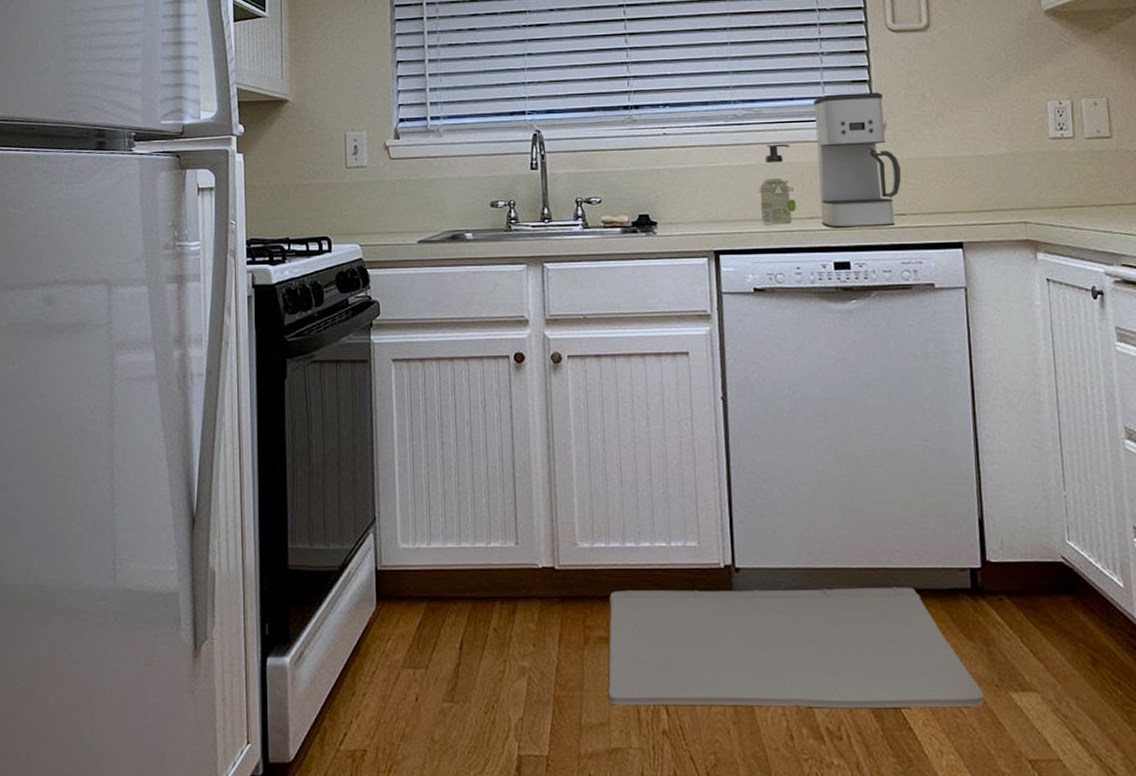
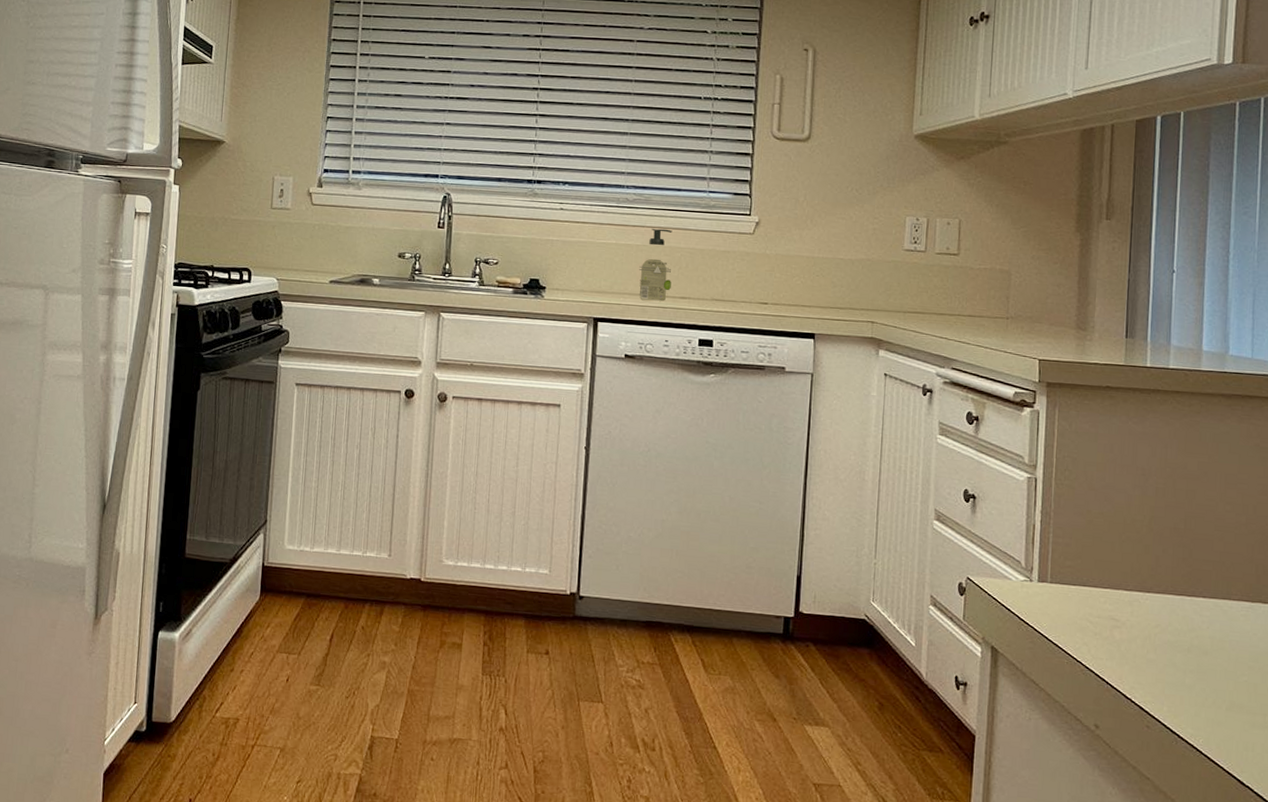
bath mat: present [609,586,984,709] -> none [456,604,782,735]
coffee maker: present [814,92,901,228] -> none [692,189,768,313]

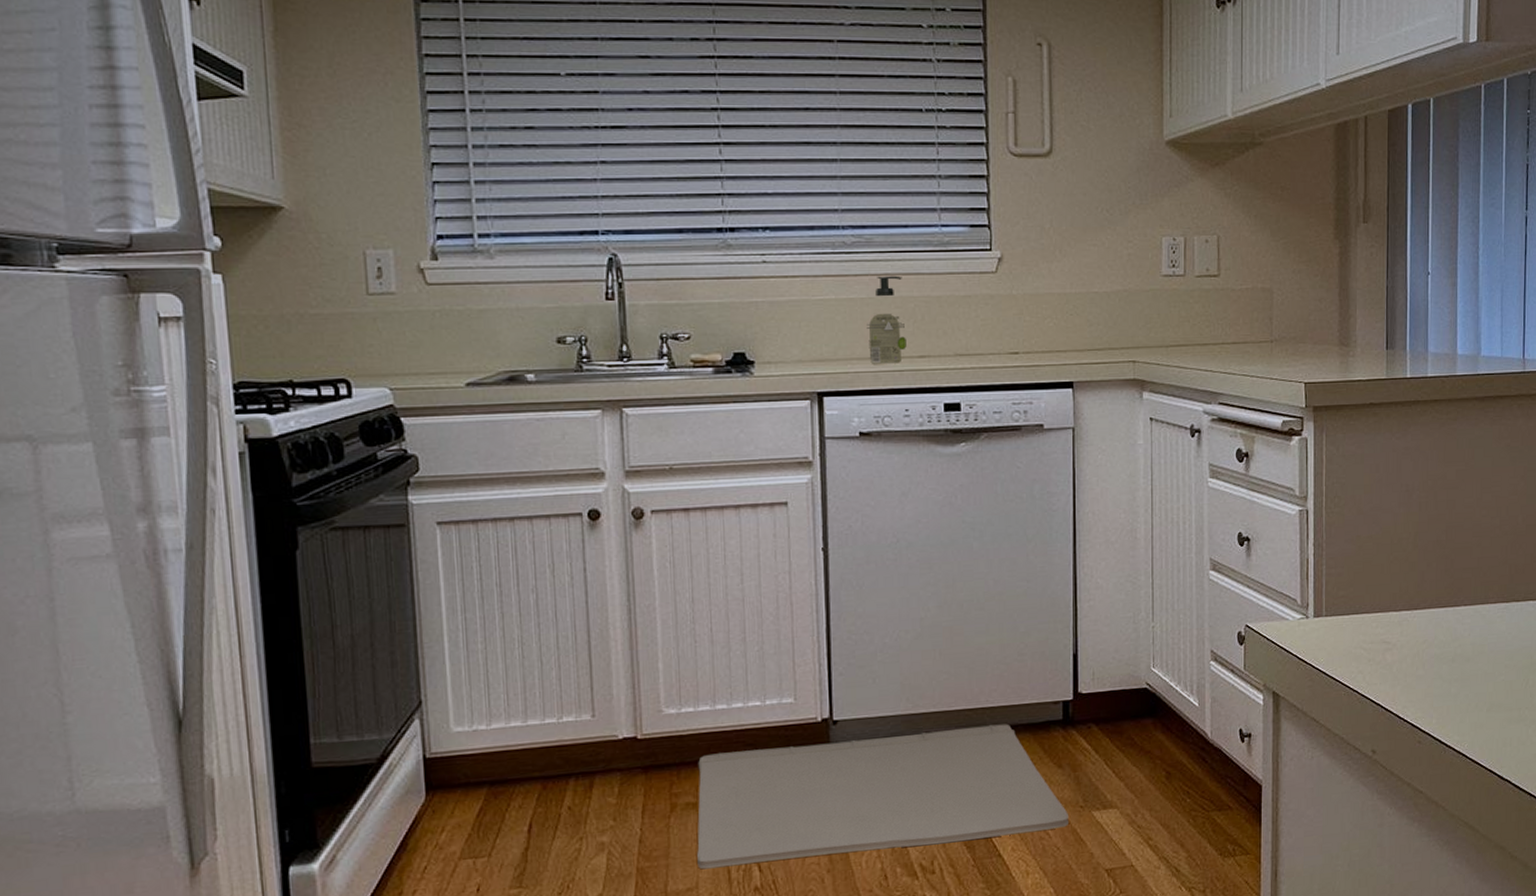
bath mat: none [456,604,782,735] -> present [697,724,1068,870]

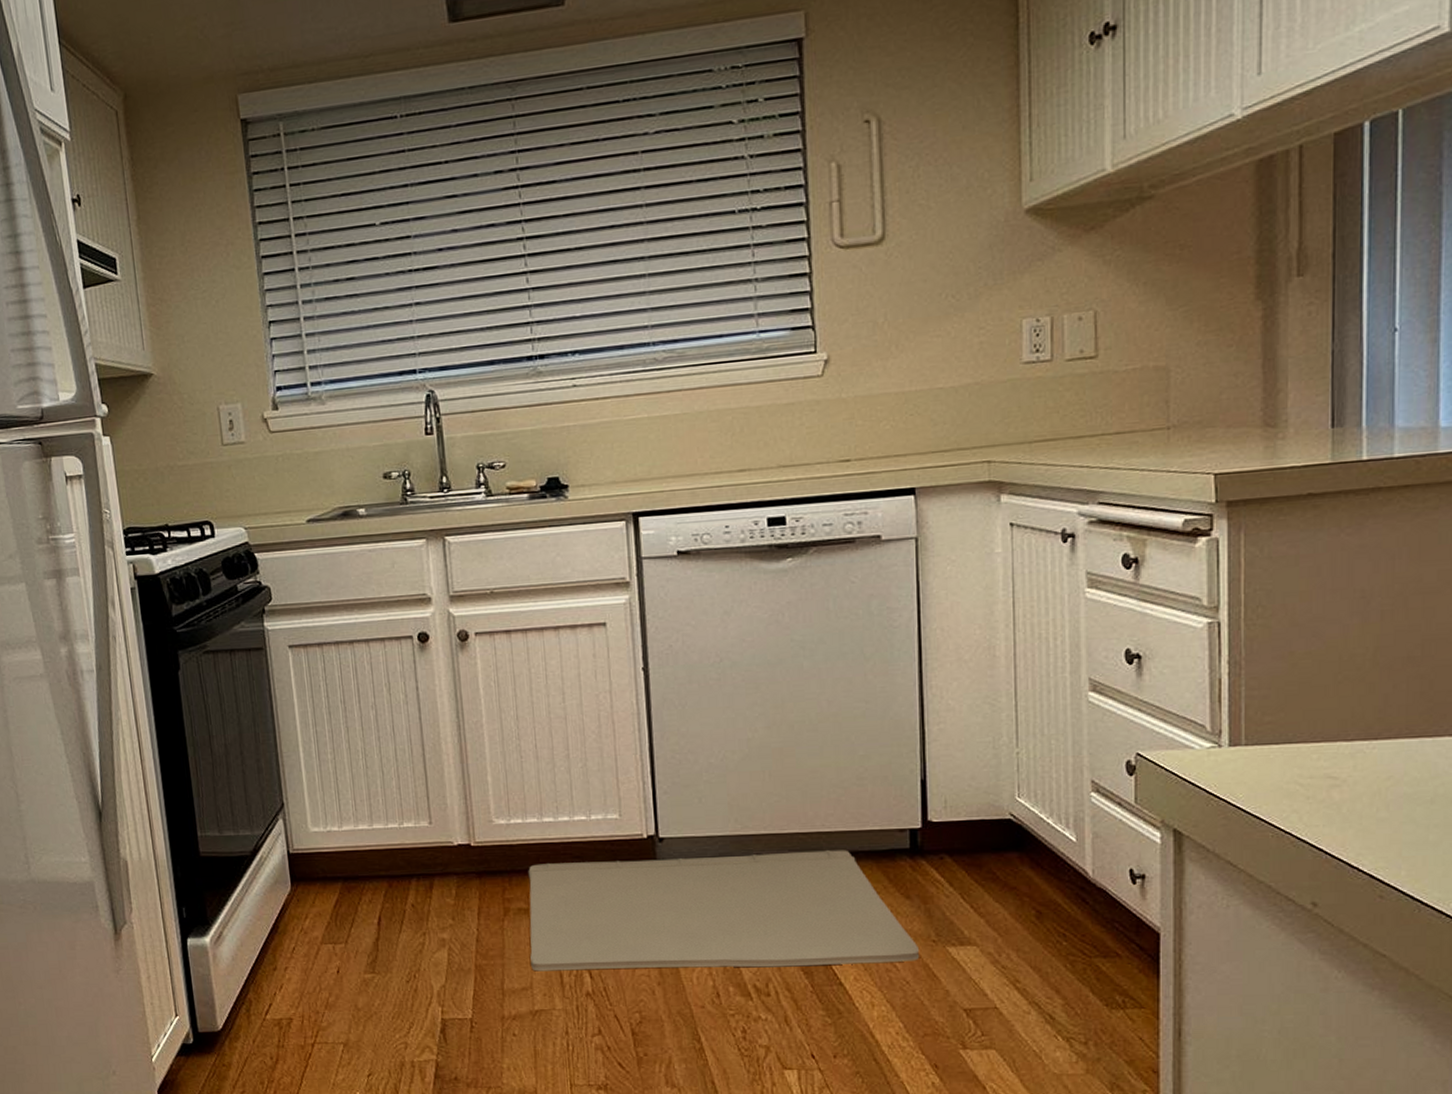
soap dispenser: present [867,275,906,364] -> none [681,388,725,481]

